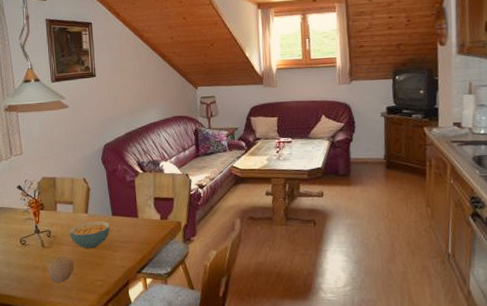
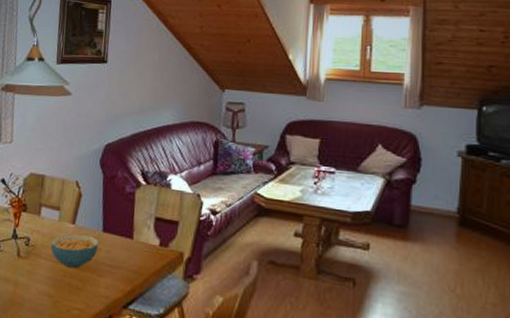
fruit: present [47,256,75,283] -> none [19,270,51,304]

